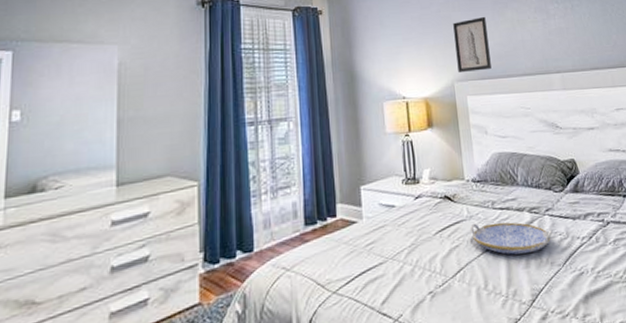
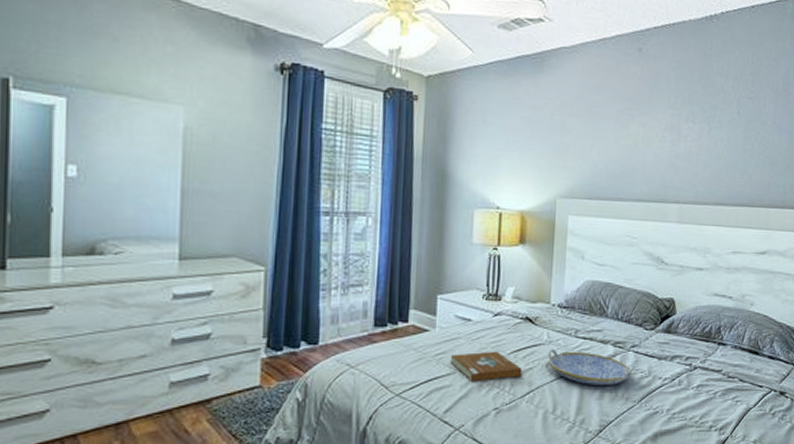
book: none [380,233,450,268] -> present [450,351,523,381]
wall art: present [453,16,492,73] -> none [563,127,606,190]

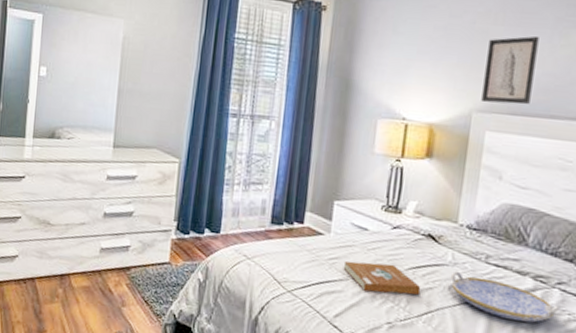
wall art: none [563,127,606,190] -> present [481,35,539,105]

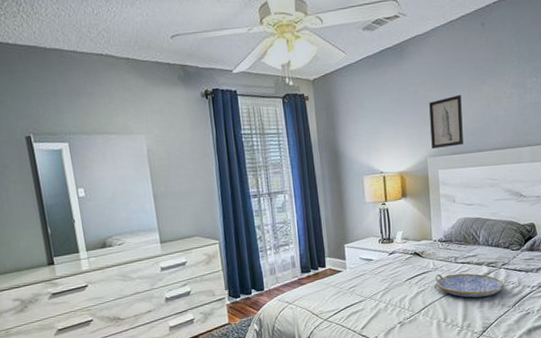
book: present [343,261,421,295] -> none [360,280,417,305]

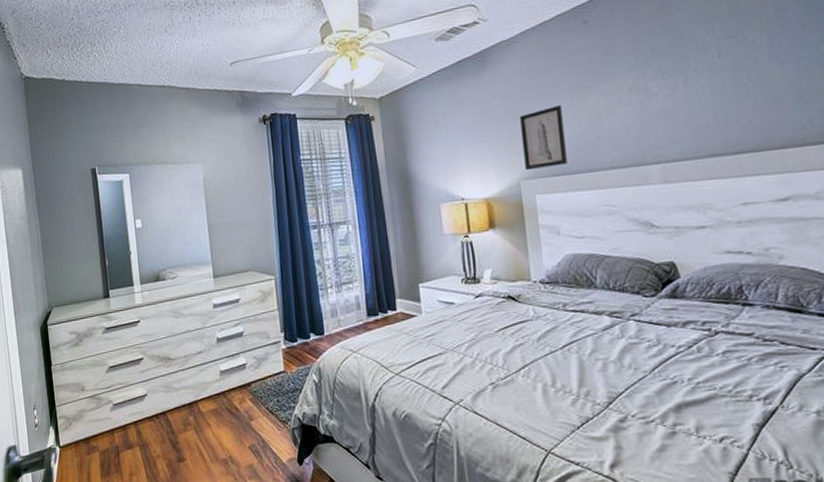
serving tray: present [435,273,507,298] -> none [537,323,639,358]

